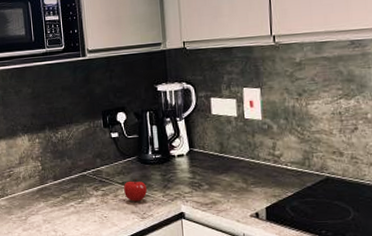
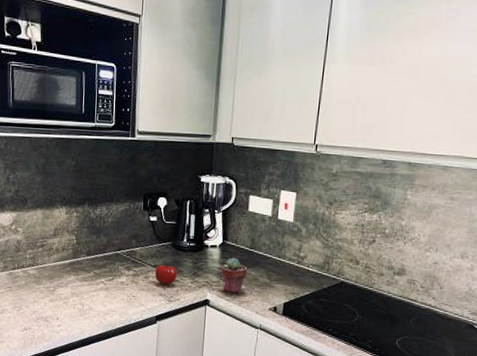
potted succulent: none [191,165,220,203] -> present [220,257,247,294]

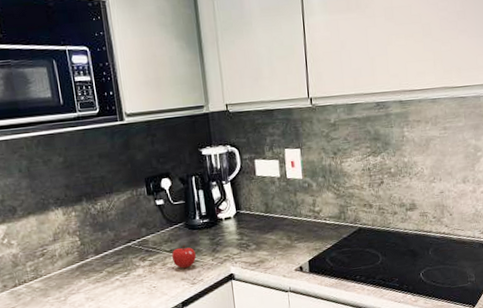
potted succulent: present [220,257,247,294] -> none [239,225,267,262]

